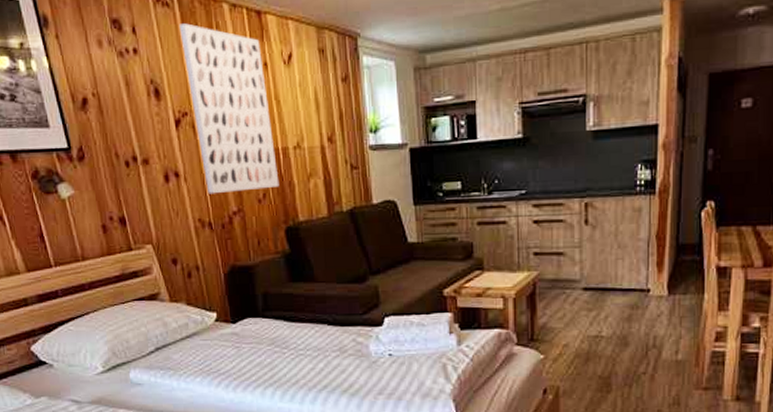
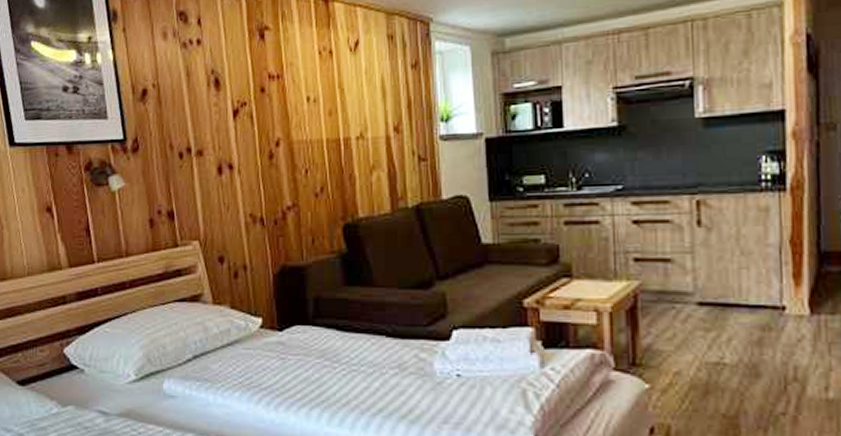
wall art: present [180,23,280,194] -> none [245,13,339,188]

